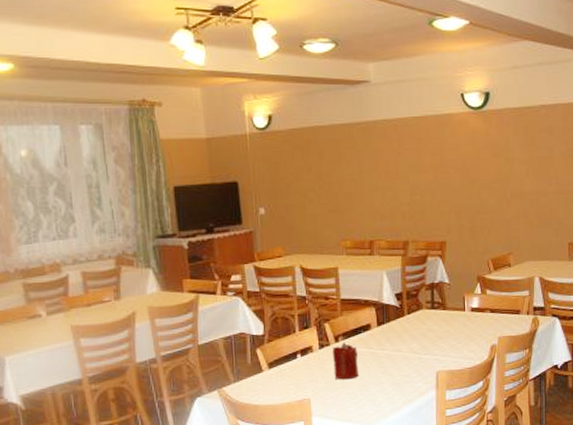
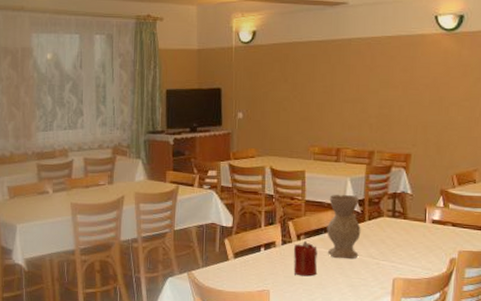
vase: none [365,289,401,358] -> present [327,194,361,260]

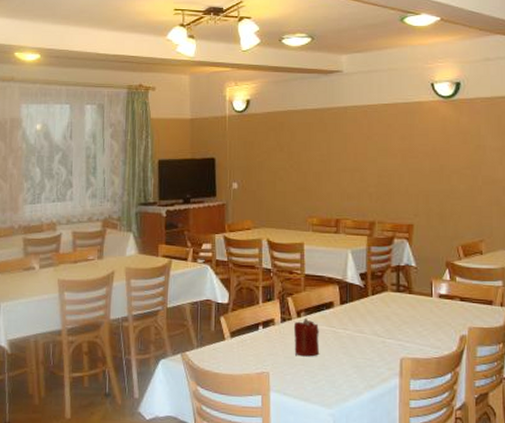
vase: present [327,194,361,260] -> none [328,267,364,338]

